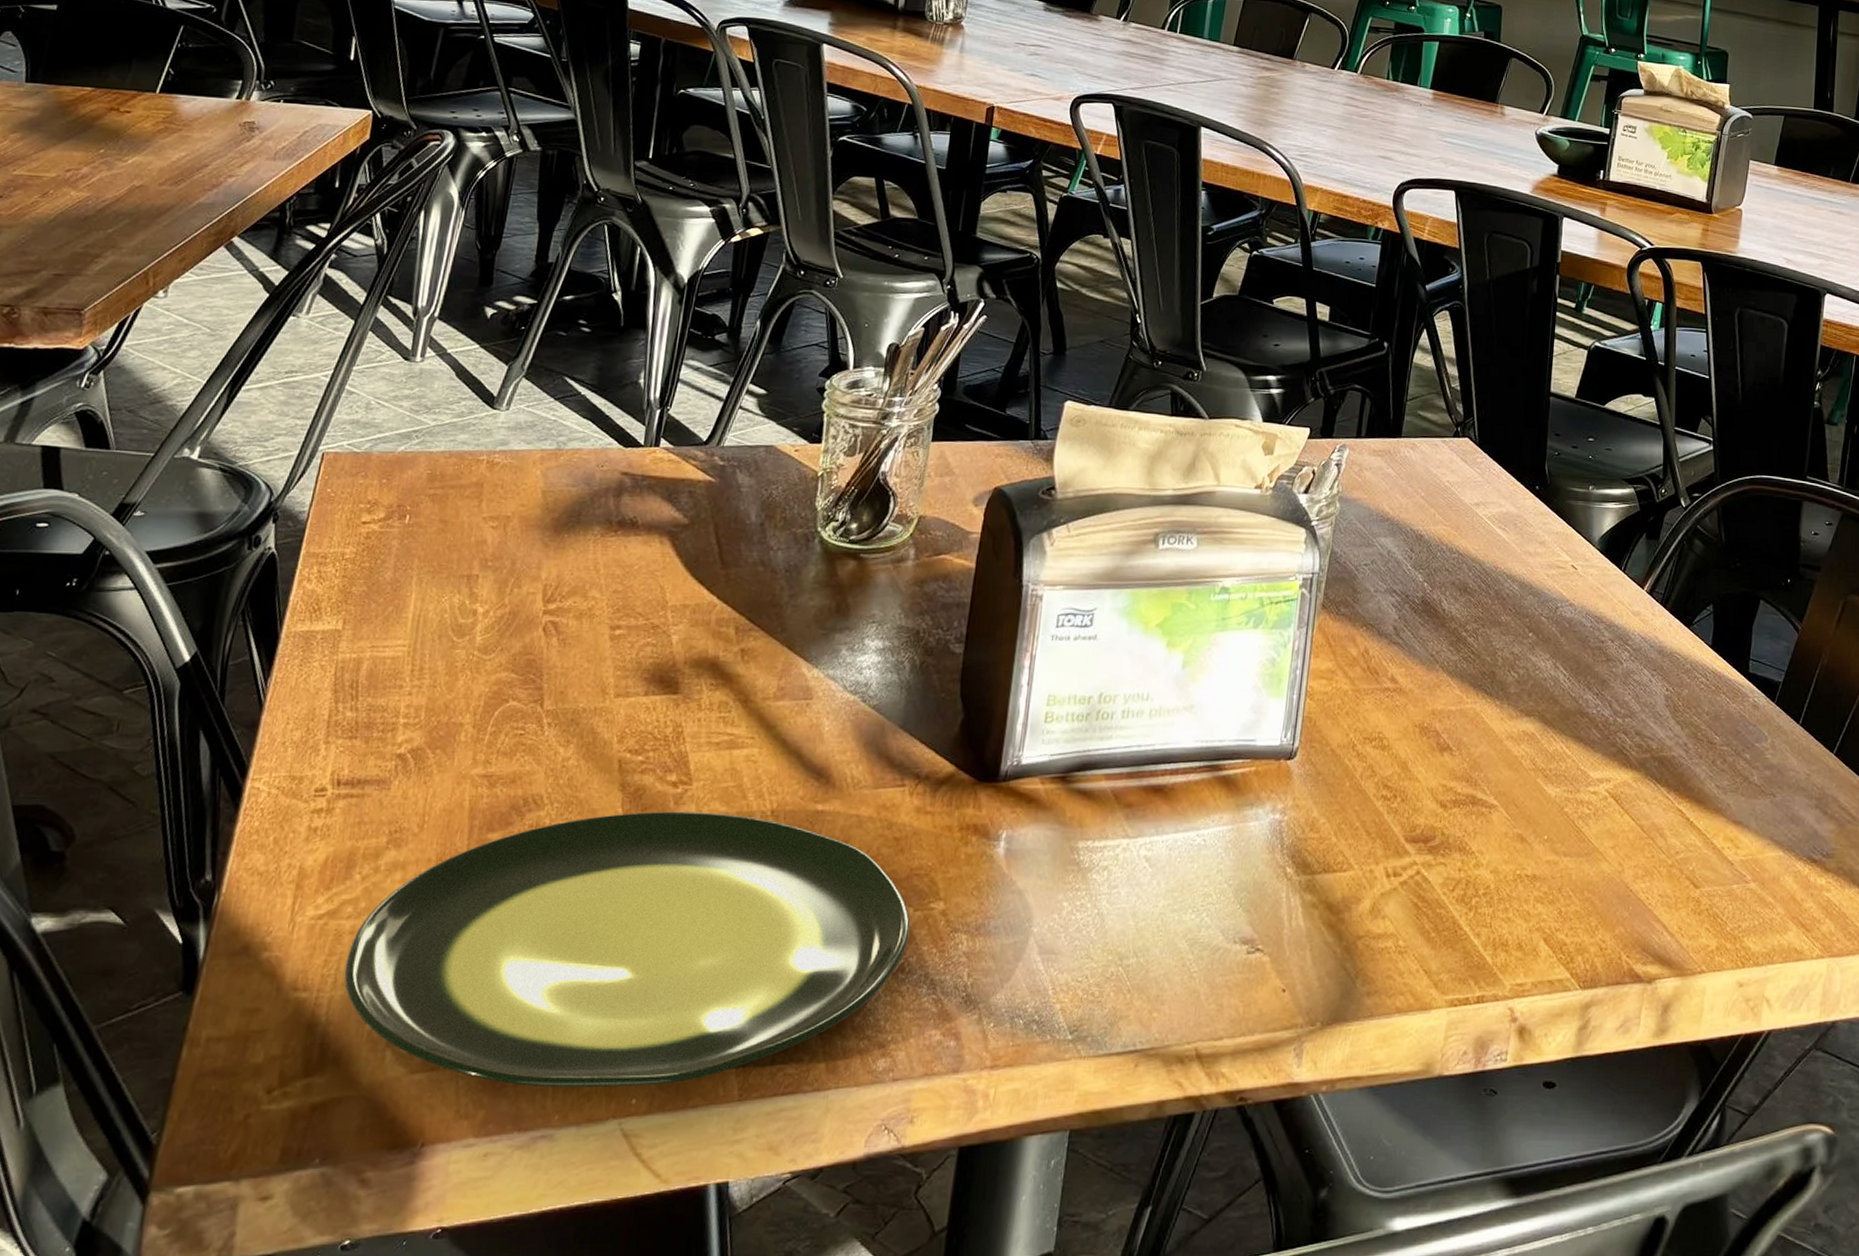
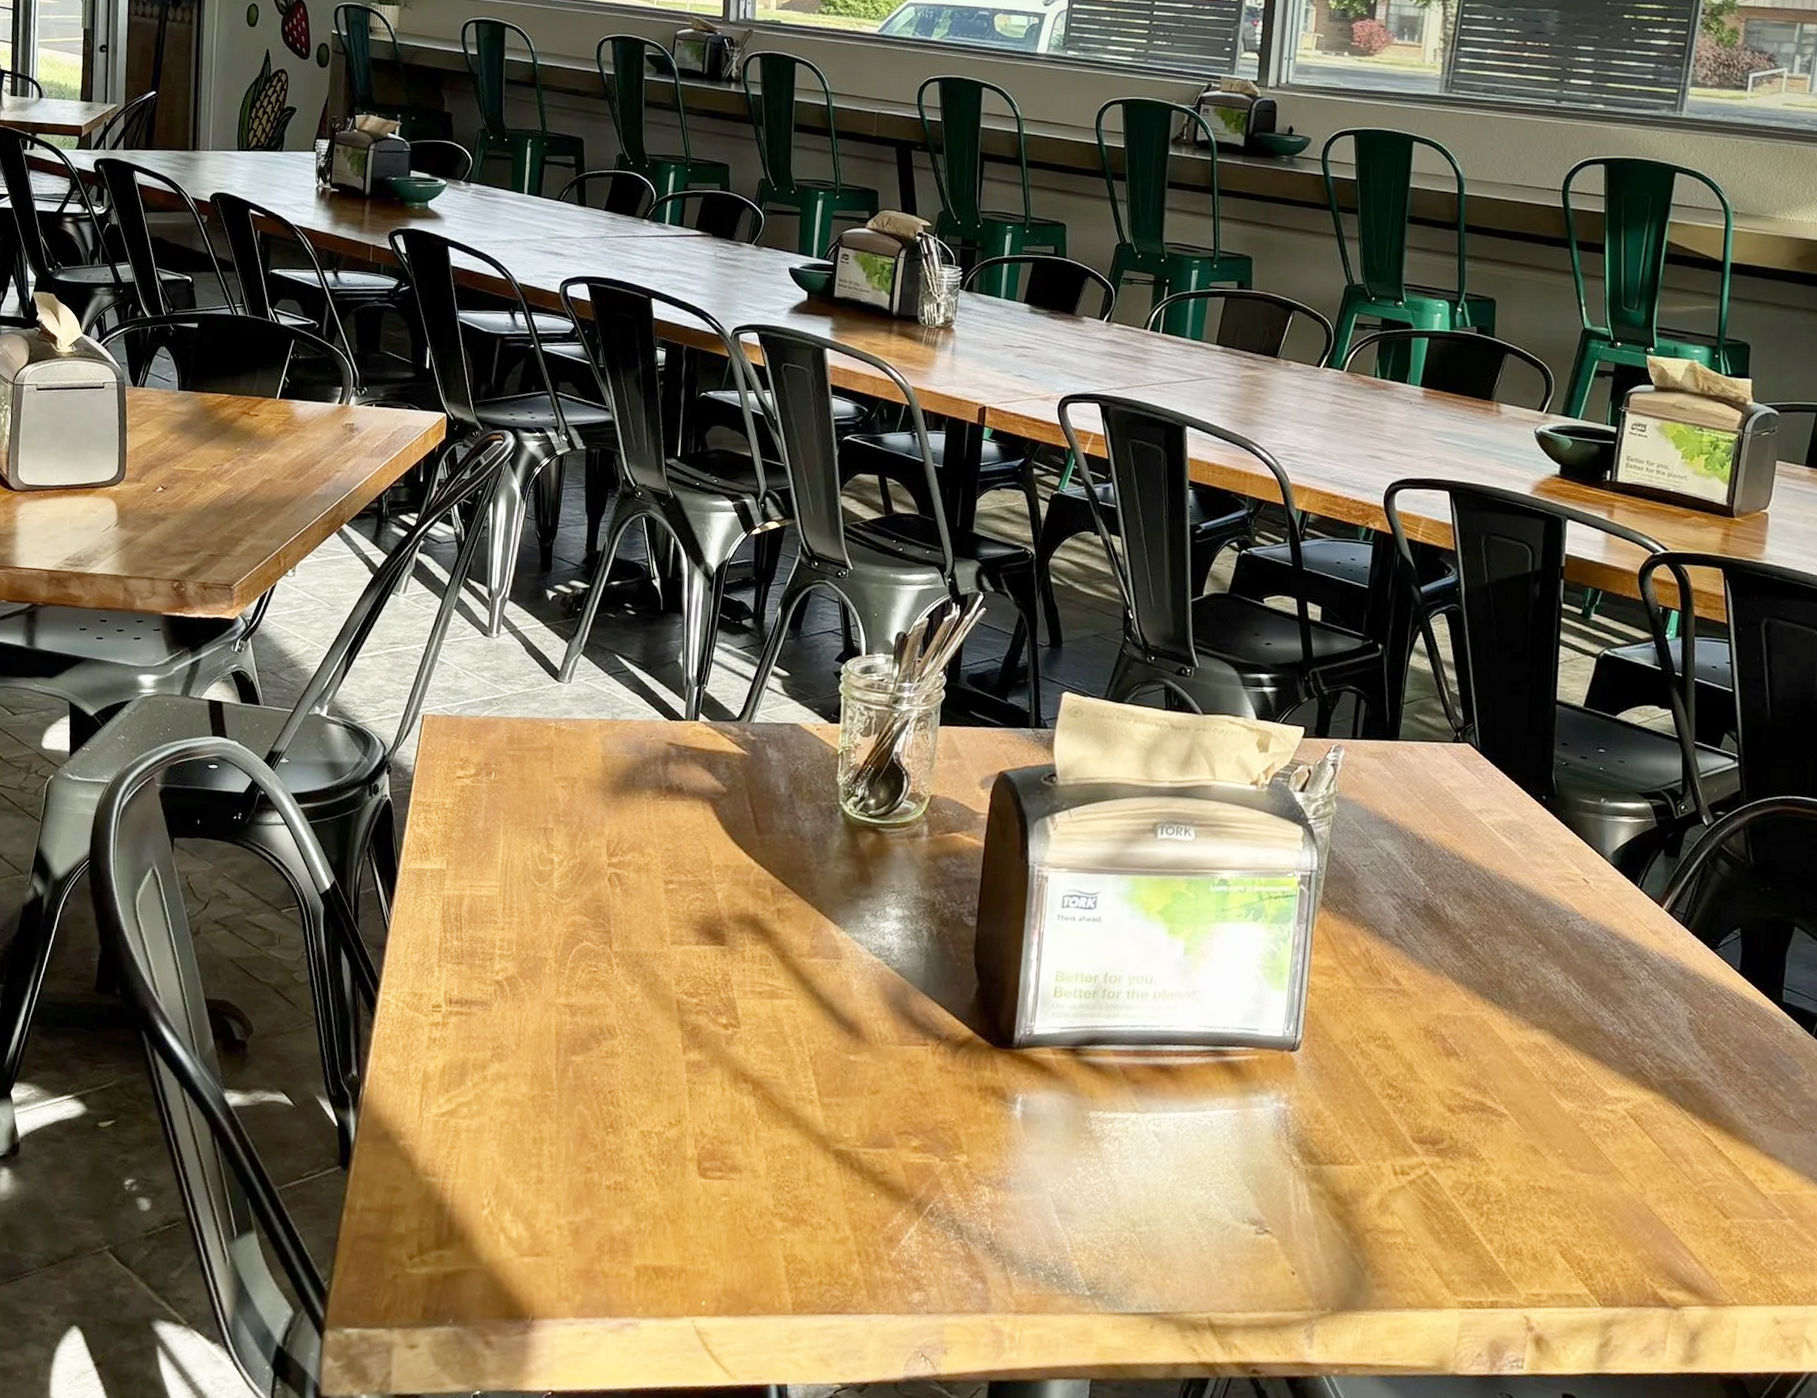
plate: present [344,811,911,1088] -> none [463,1048,937,1292]

